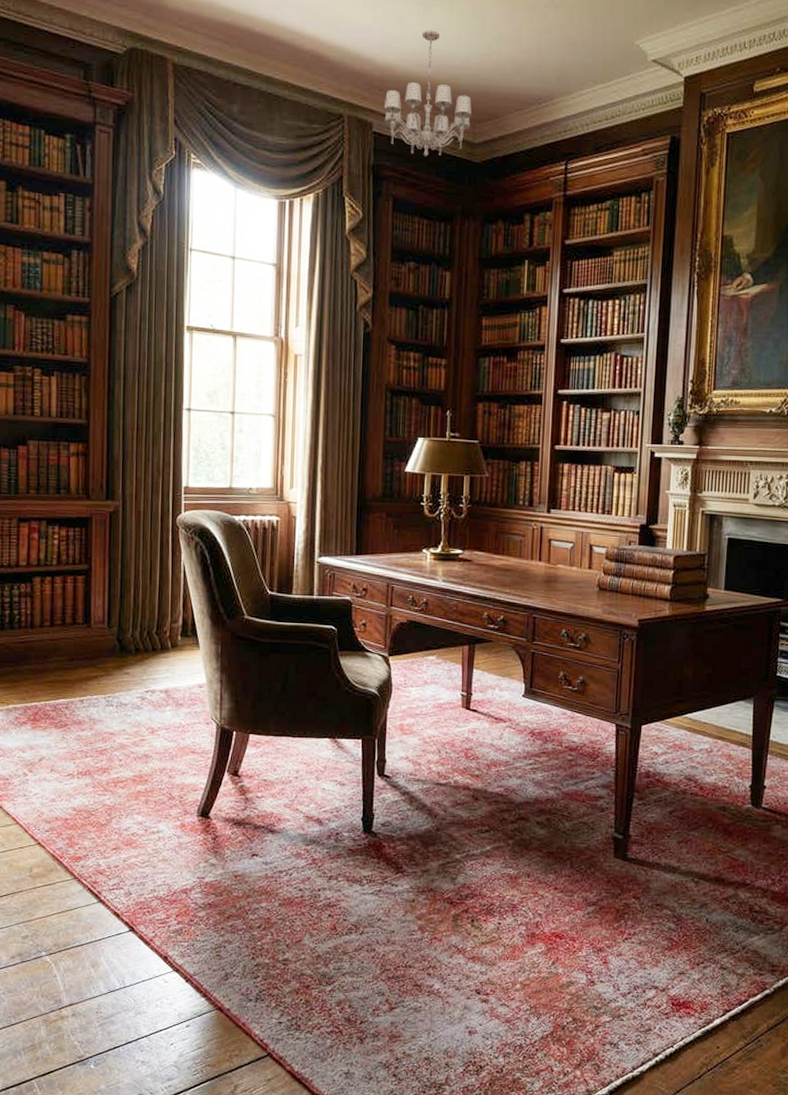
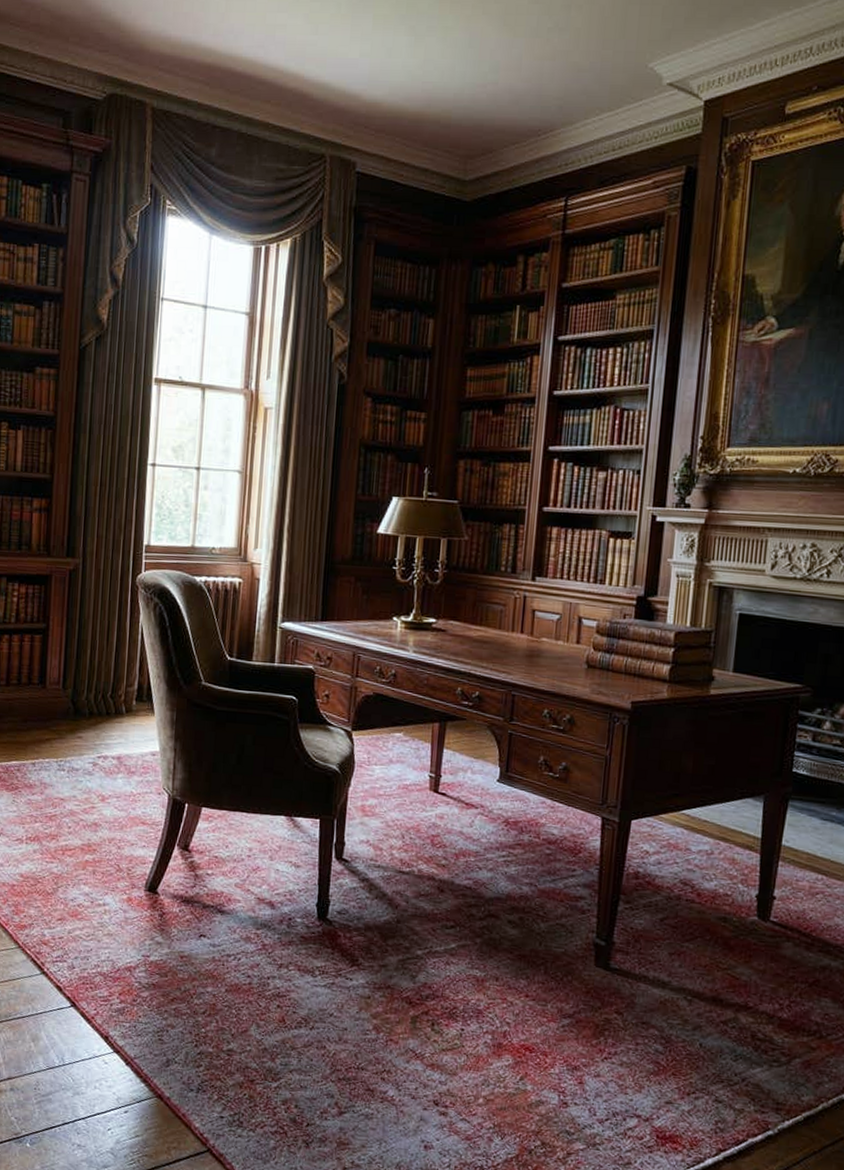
chandelier: present [383,30,472,156] -> none [368,62,464,196]

